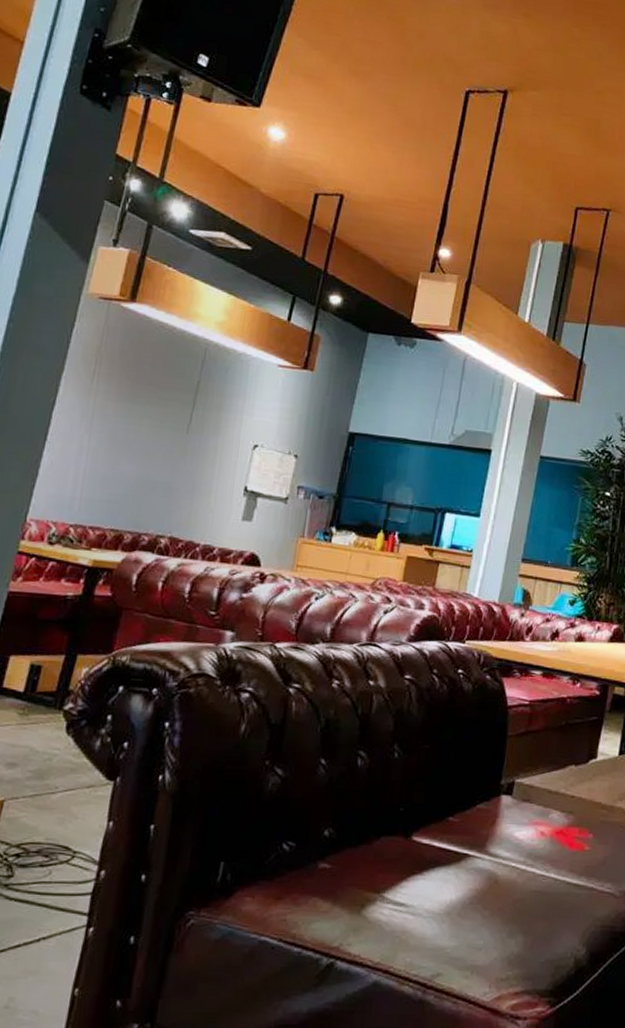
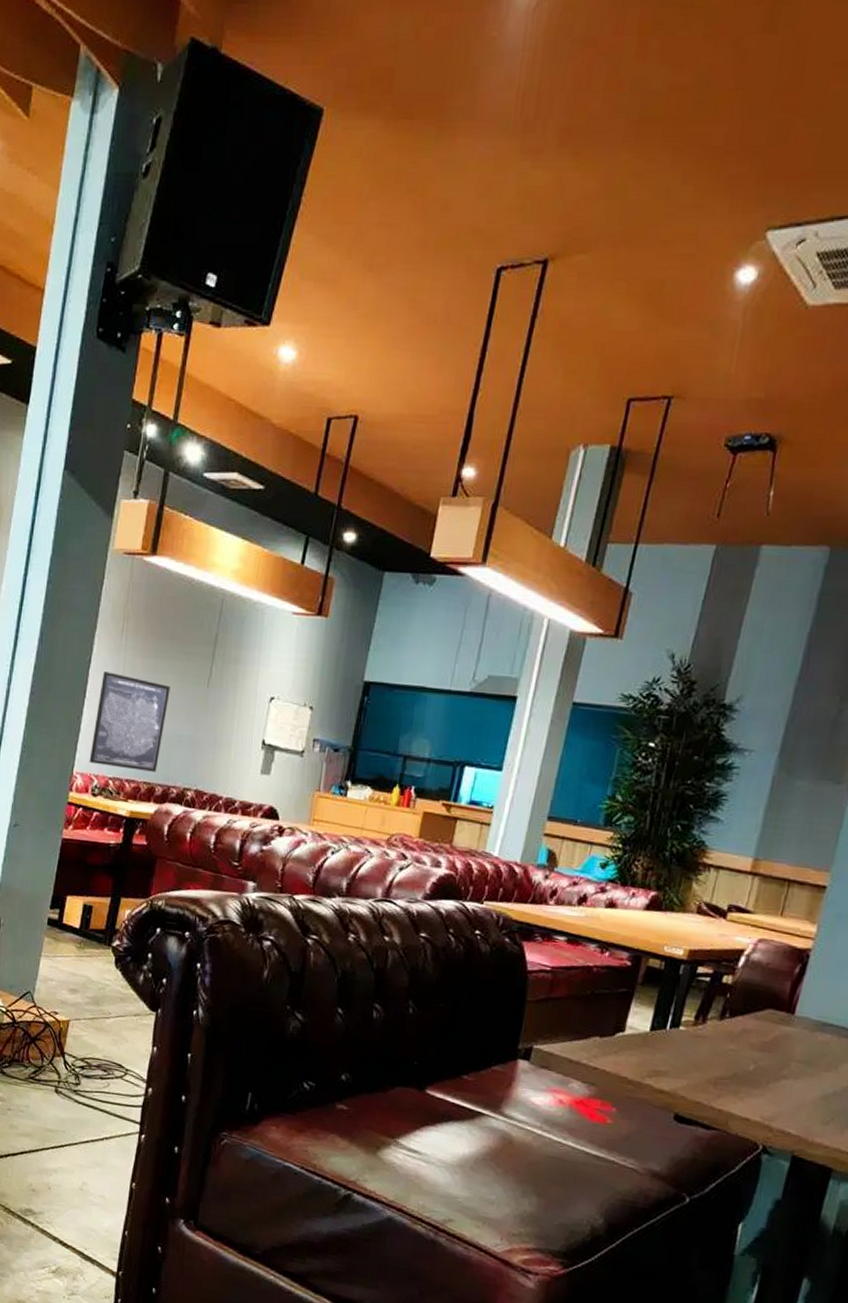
wall art: none [46,414,146,519] -> present [89,671,171,772]

